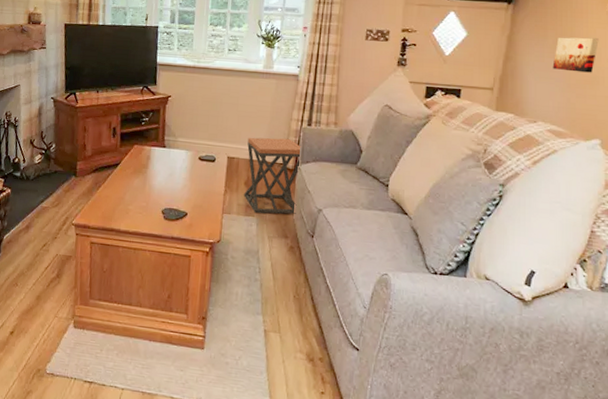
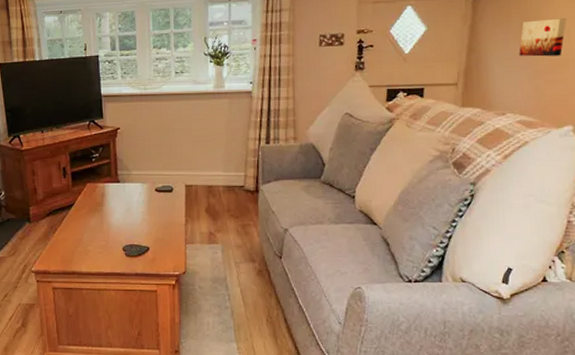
stool: present [244,137,301,214] -> none [205,160,263,240]

